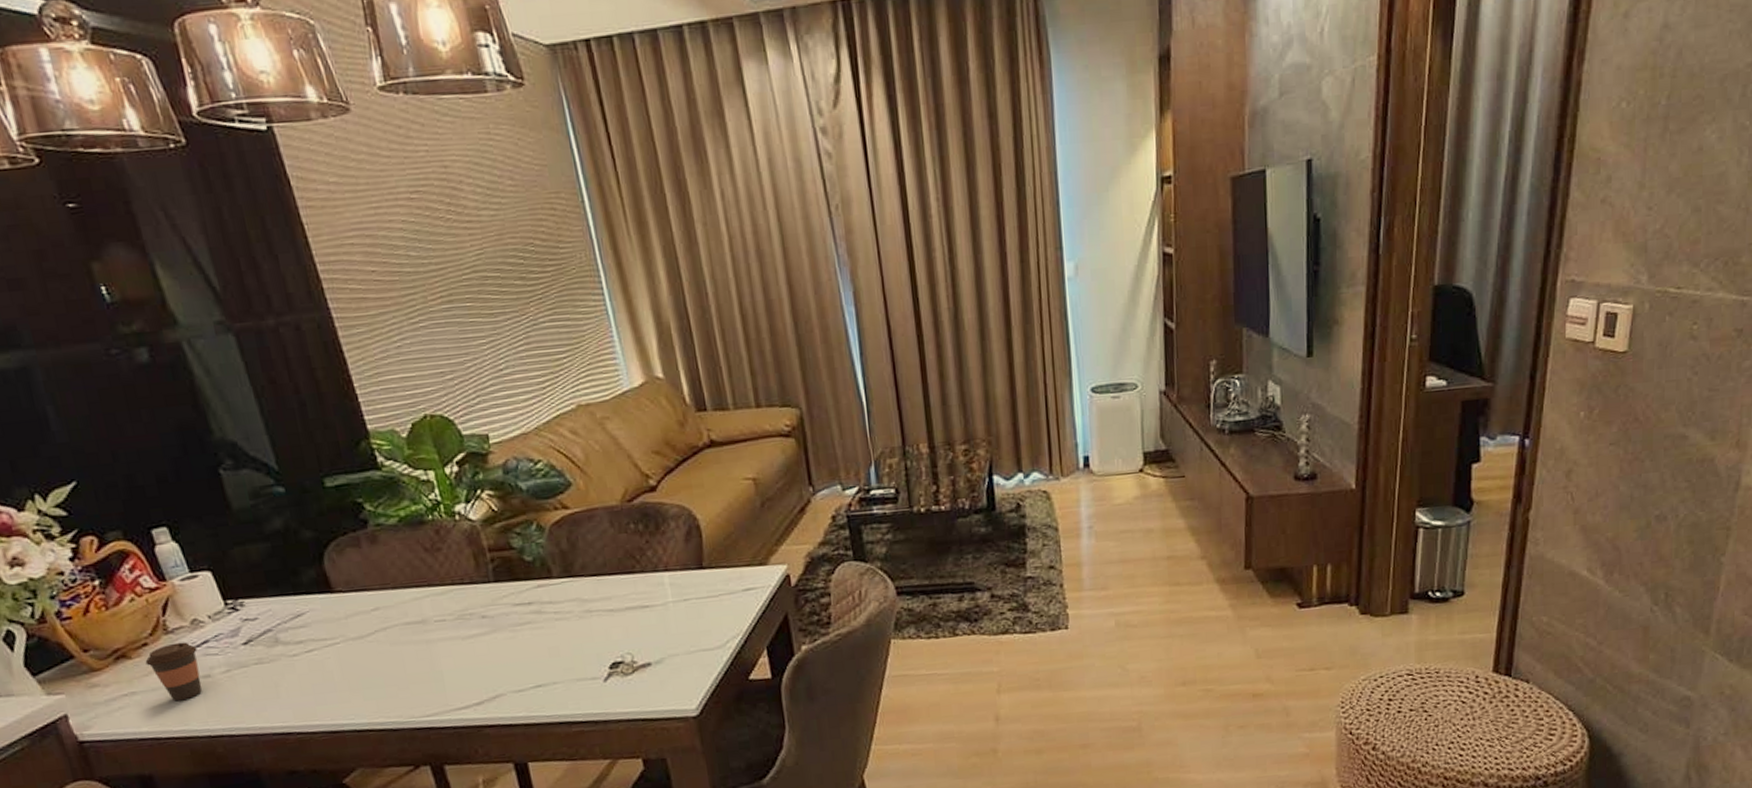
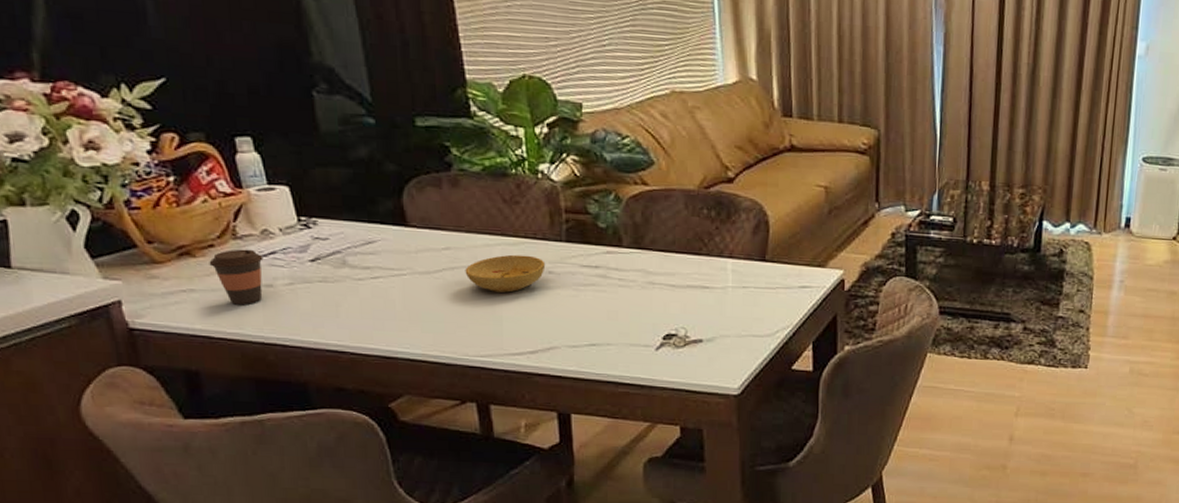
bowl: none [397,602,478,647] -> present [465,254,546,293]

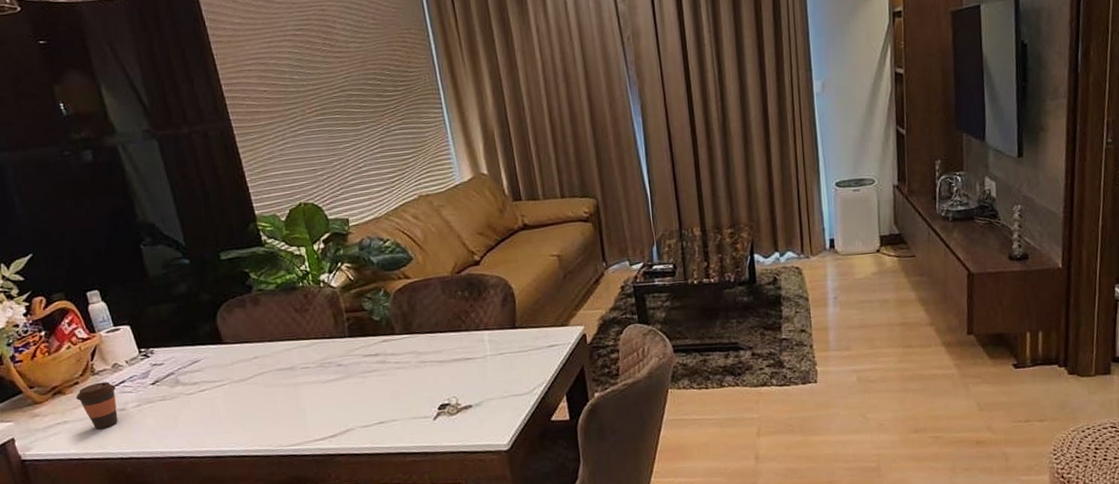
bowl: present [465,254,546,293] -> none [271,353,335,389]

